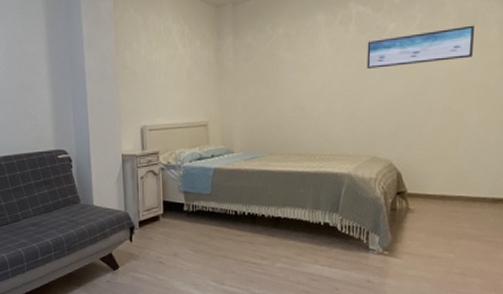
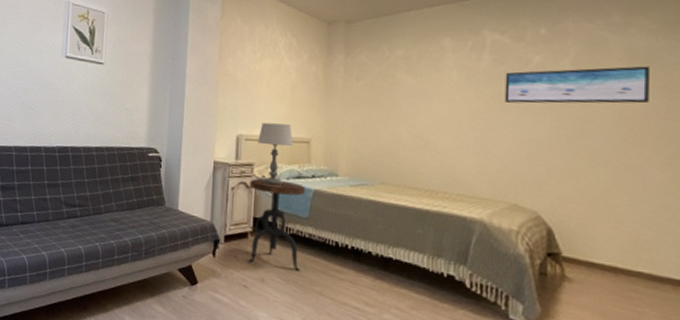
side table: none [156,163,207,242] -> present [249,178,305,272]
table lamp: none [160,111,192,169] -> present [257,122,293,186]

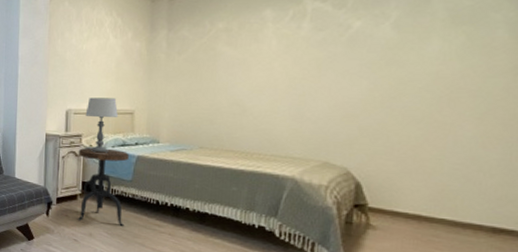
wall art: present [504,66,649,104] -> none [322,25,472,68]

